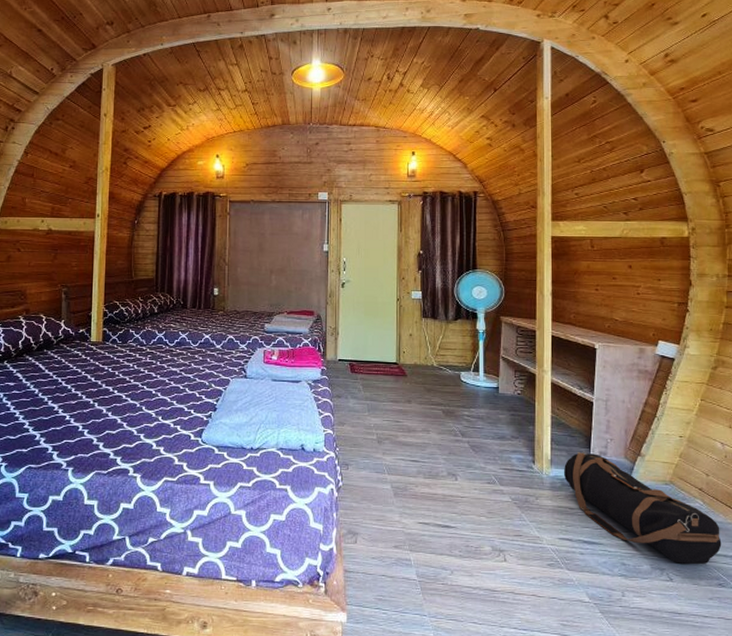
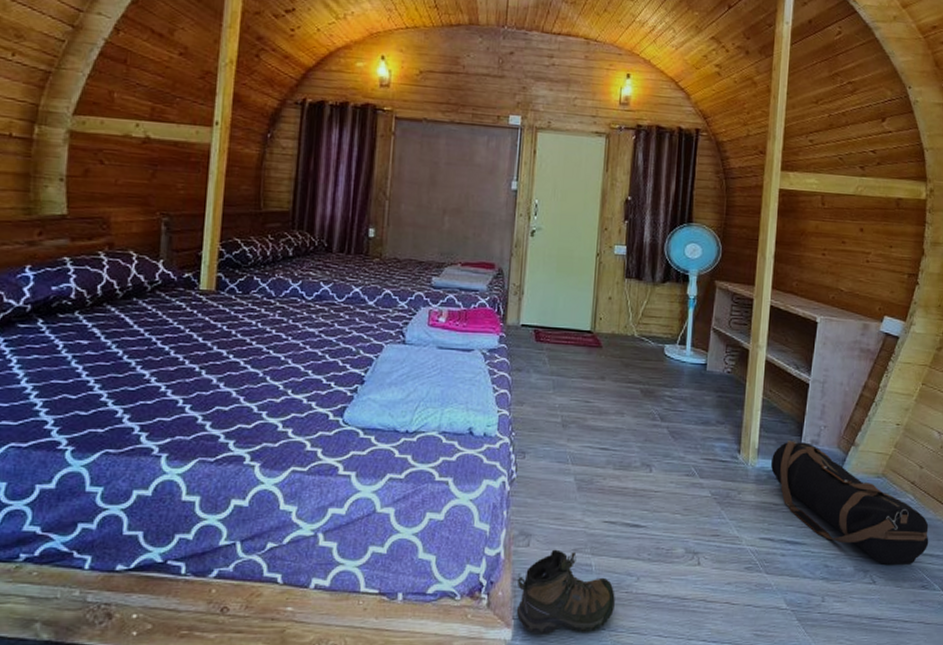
hiking boot: none [349,546,433,620] -> present [516,549,615,636]

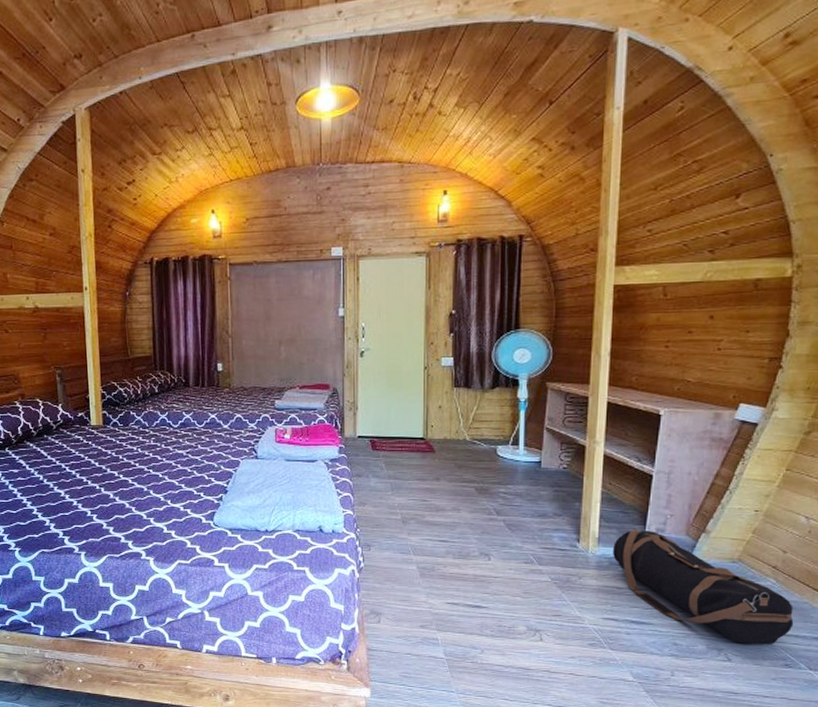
hiking boot: present [516,549,615,636] -> none [372,626,461,695]

